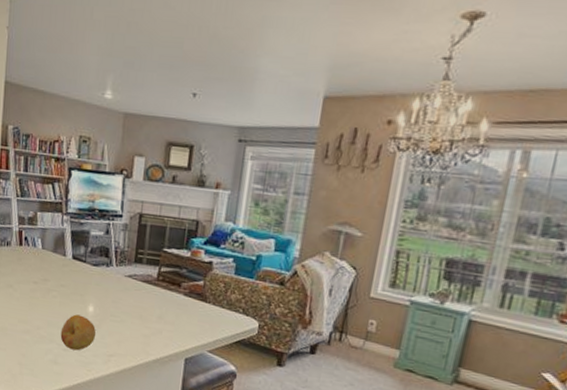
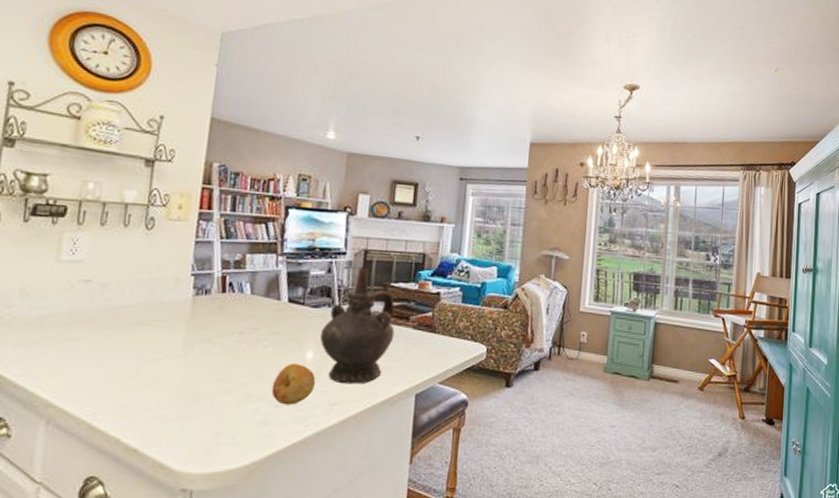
ceremonial vessel: none [100,231,167,341] -> present [320,267,395,384]

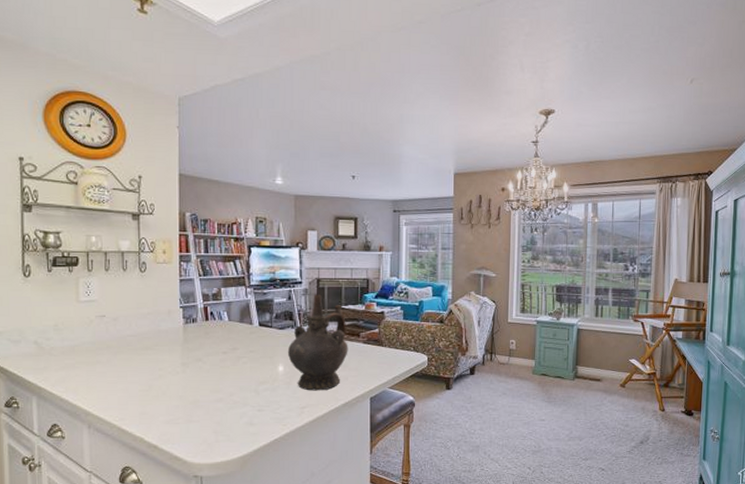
fruit: present [271,363,316,405] -> none [254,376,288,409]

